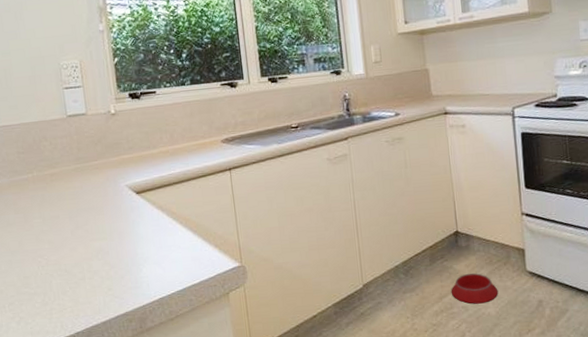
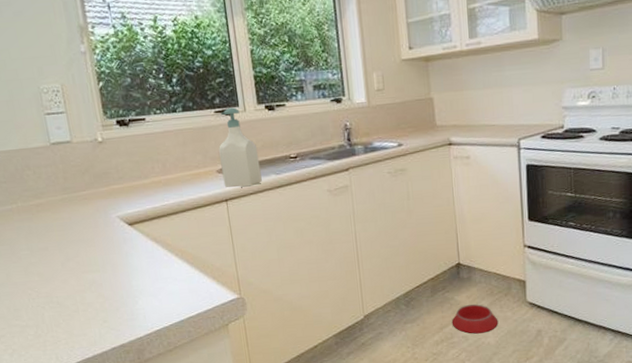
soap bottle: none [223,80,264,157] -> present [218,107,262,188]

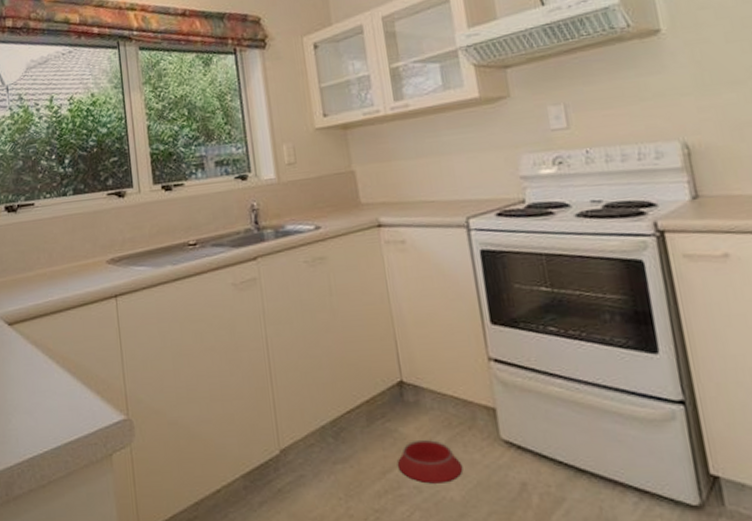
soap bottle: present [218,107,262,188] -> none [109,189,156,281]

